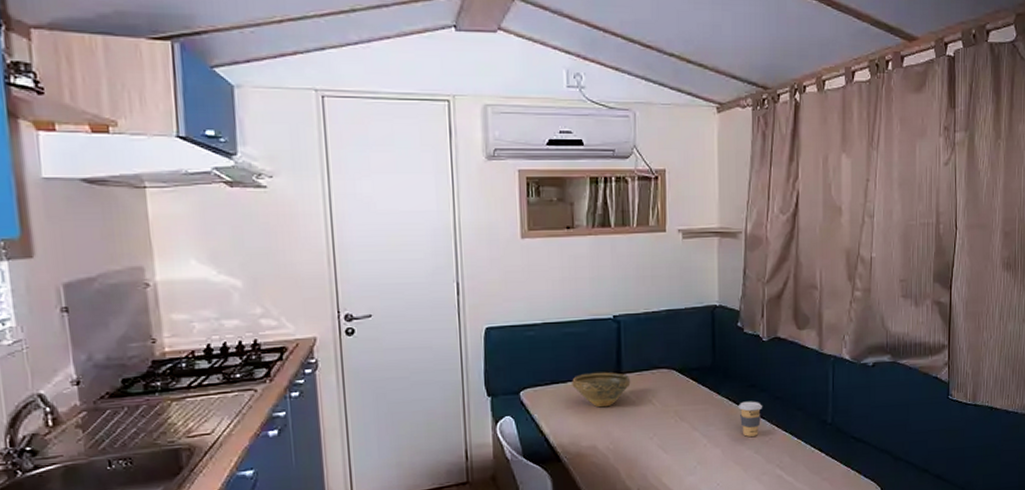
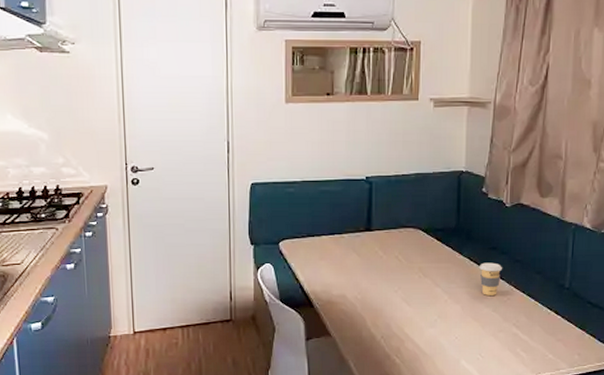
bowl: present [572,372,631,408] -> none [326,228,379,261]

